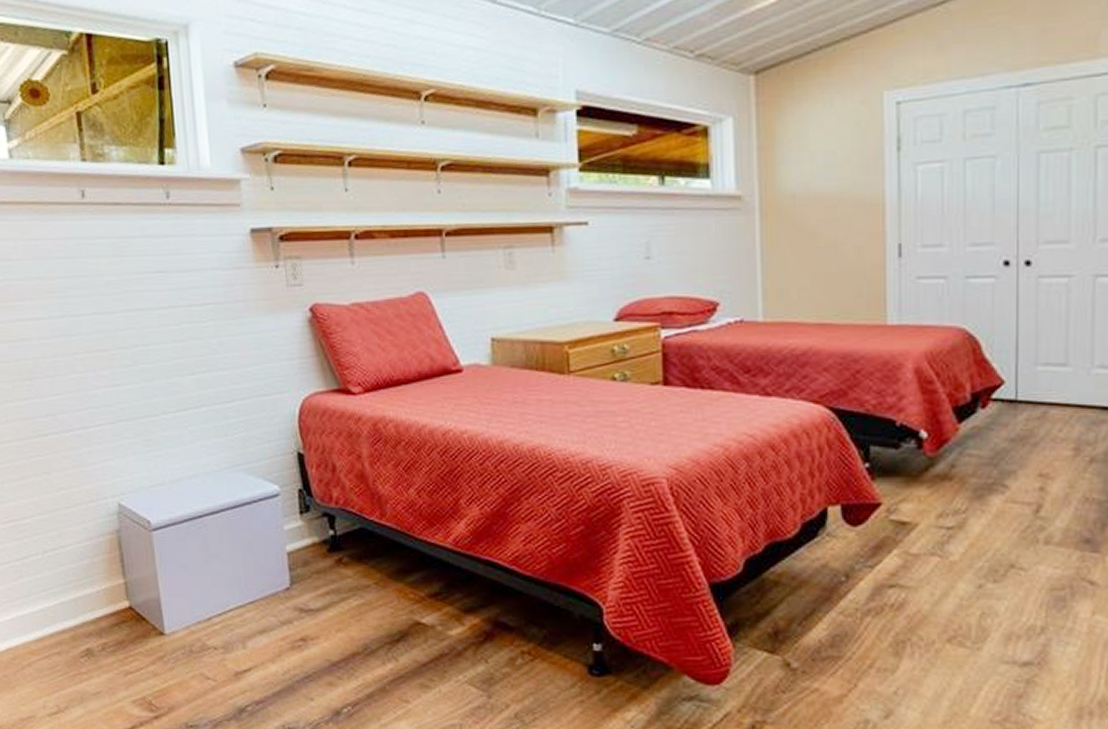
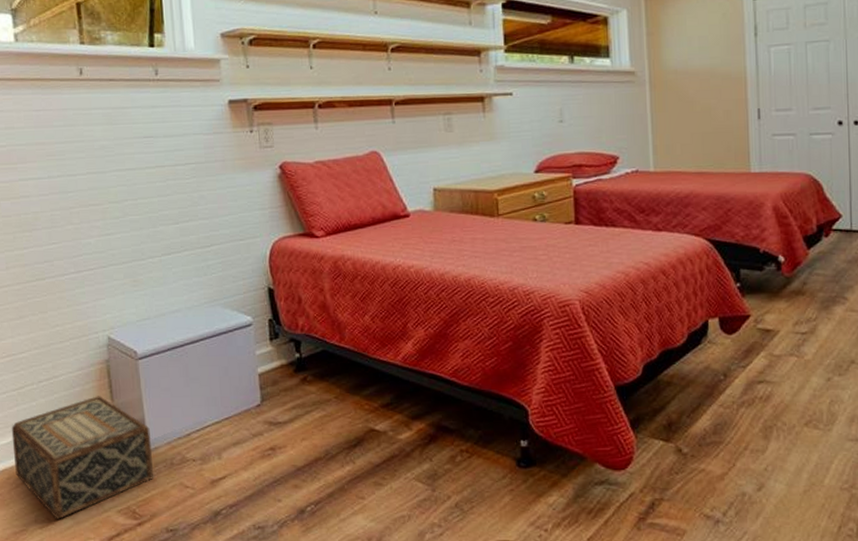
woven basket: none [15,570,172,707] -> present [11,396,154,519]

